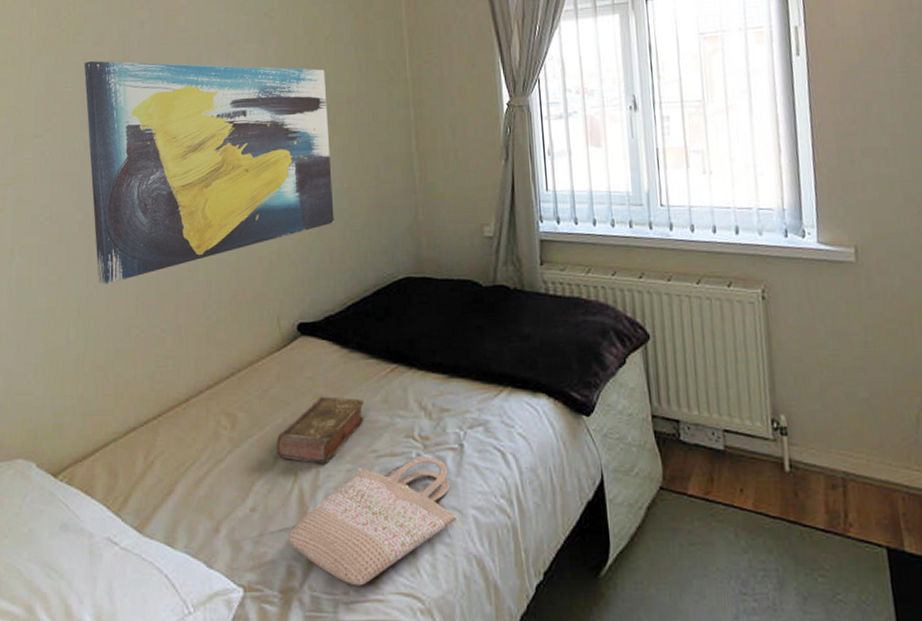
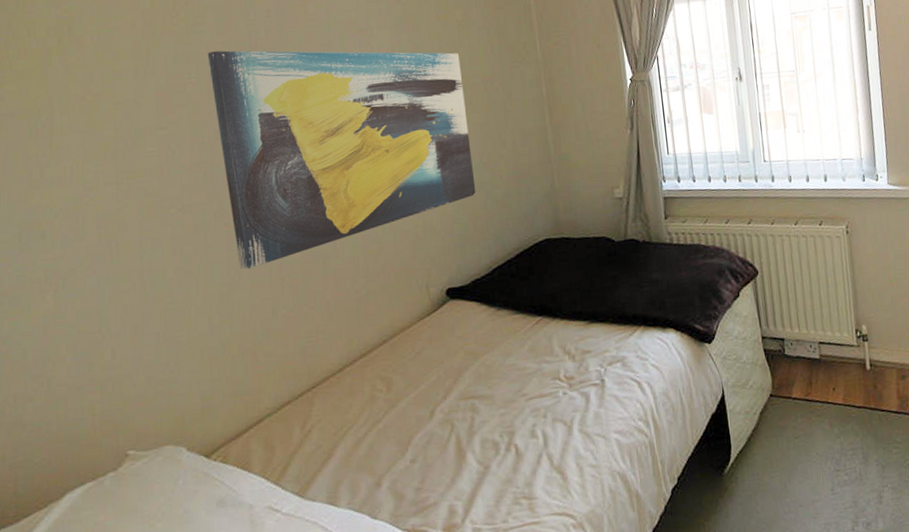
book: present [275,396,364,464] -> none [431,351,514,413]
shopping bag: present [289,456,460,586] -> none [449,393,604,514]

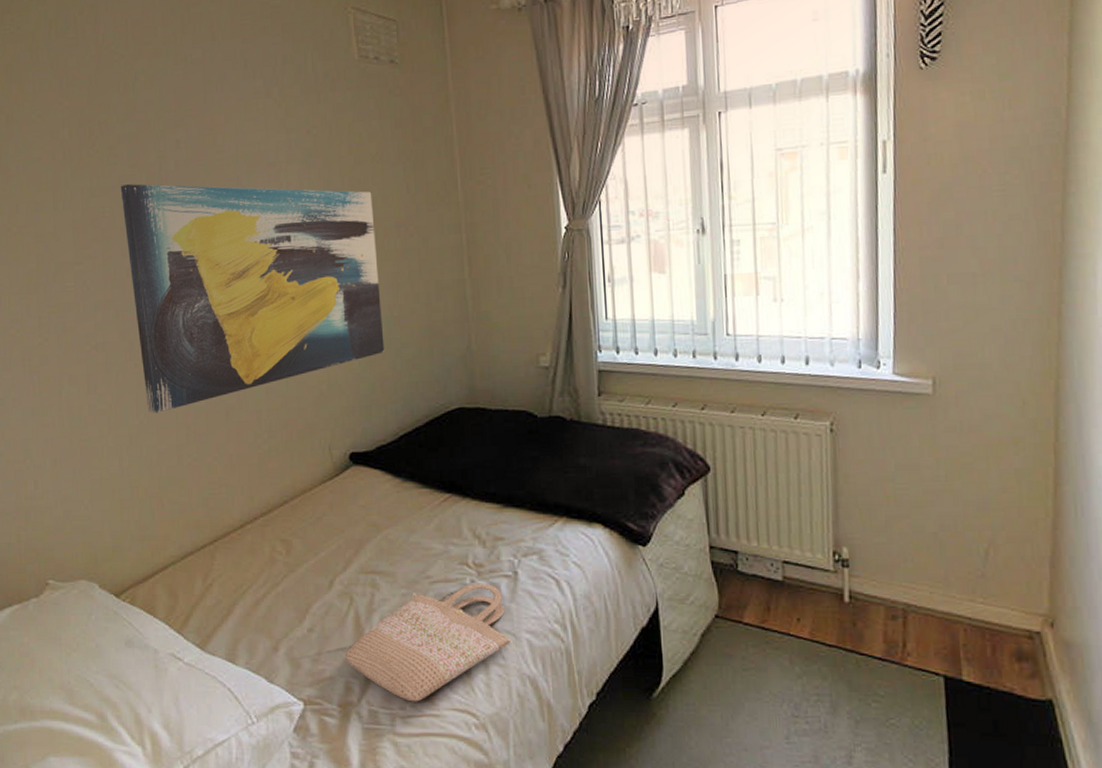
shopping bag: none [449,393,604,514] -> present [346,583,514,702]

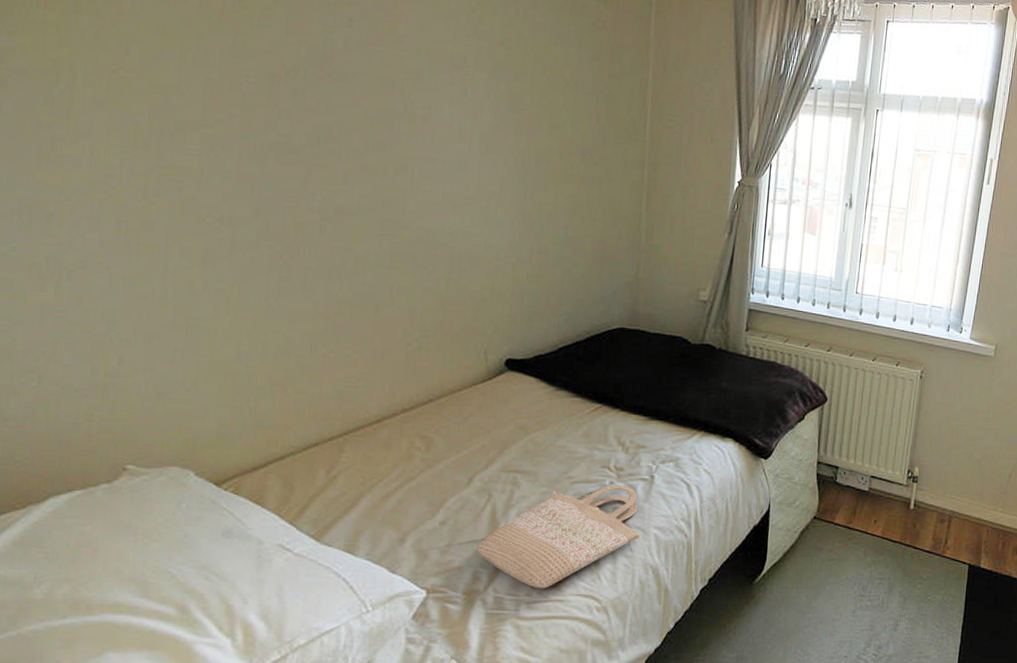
wall art: present [120,184,385,413] -> none [271,51,561,299]

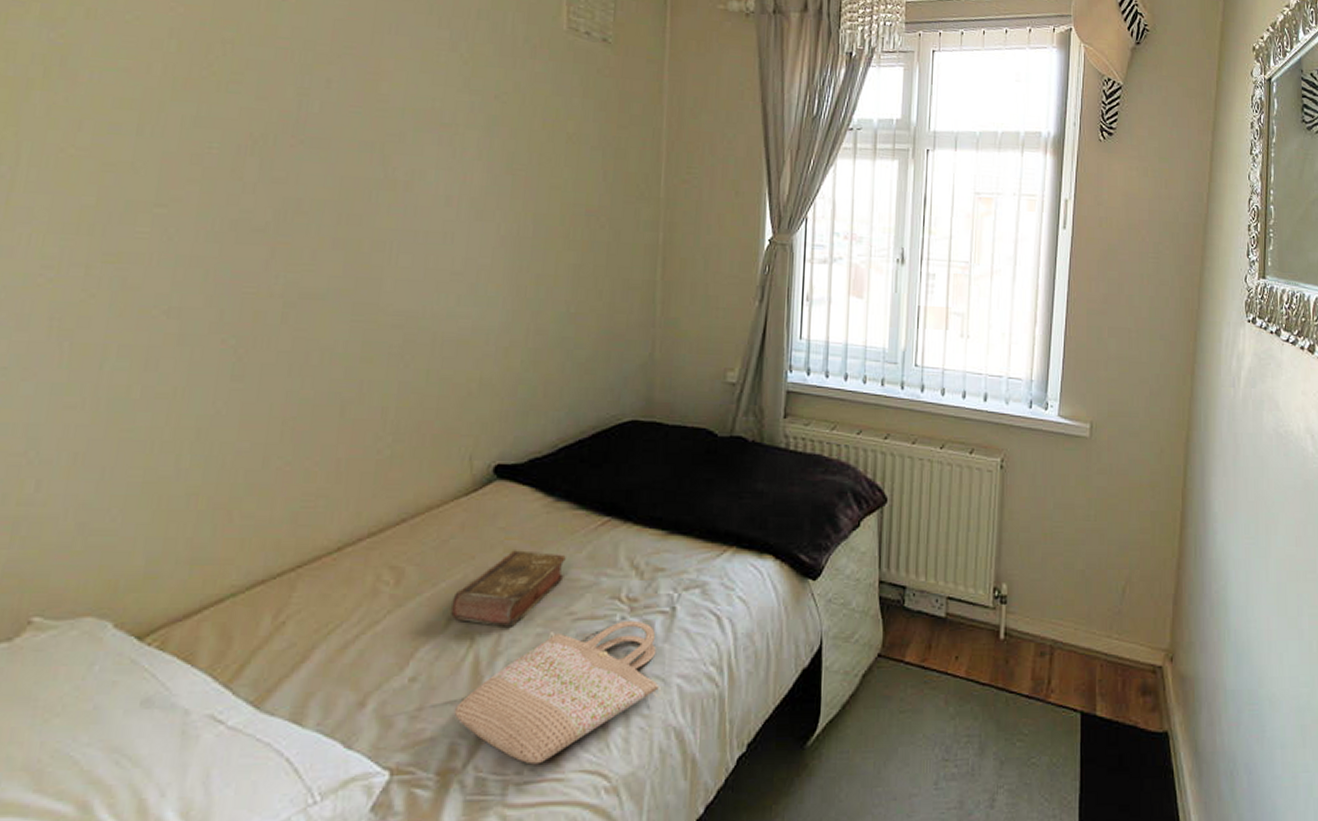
book: none [471,427,565,487] -> present [450,550,566,627]

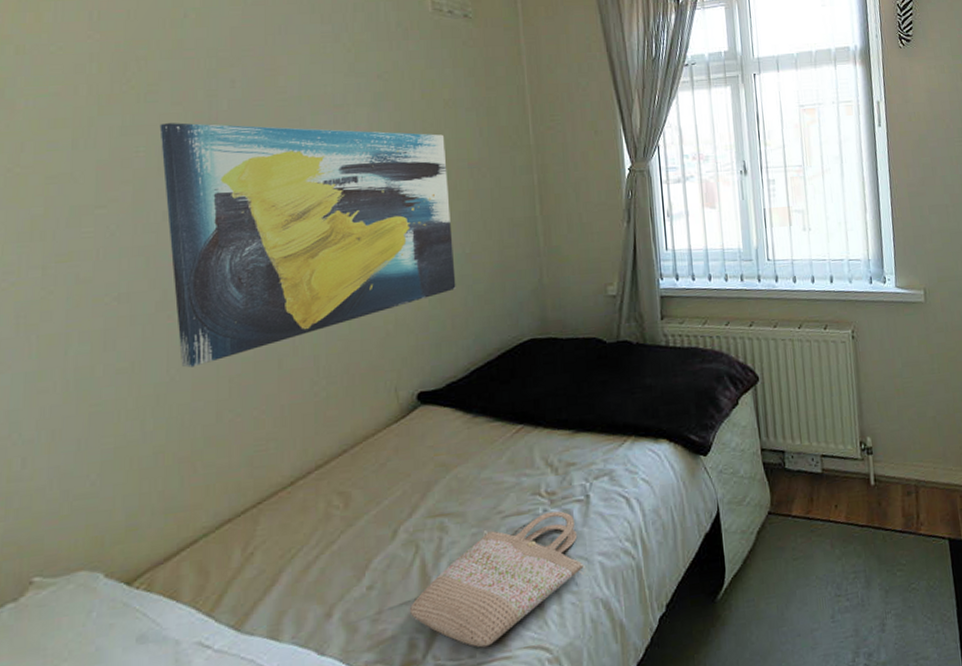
wall art: none [230,119,563,402] -> present [159,122,456,368]
book: present [450,550,566,627] -> none [394,462,490,532]

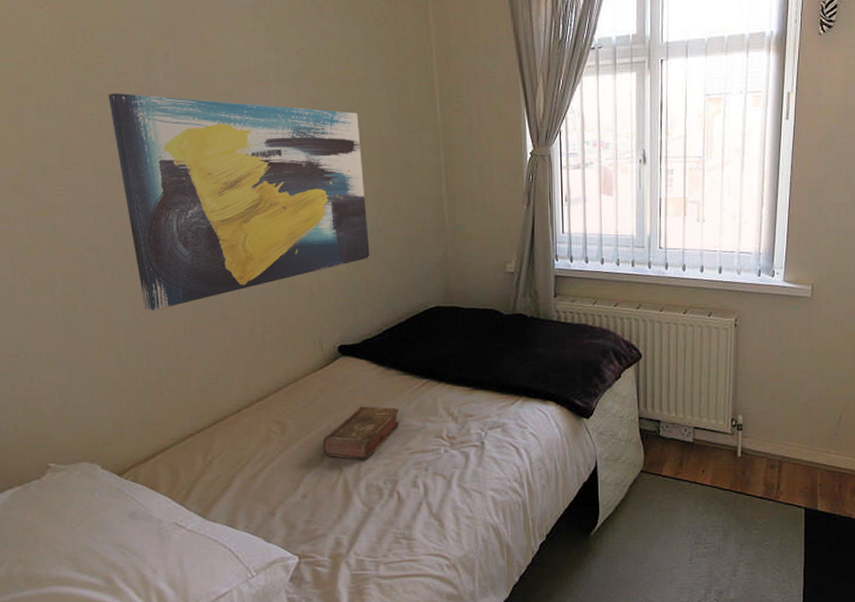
book: none [394,462,490,532] -> present [322,406,400,460]
shopping bag: present [410,511,587,648] -> none [336,452,480,551]

